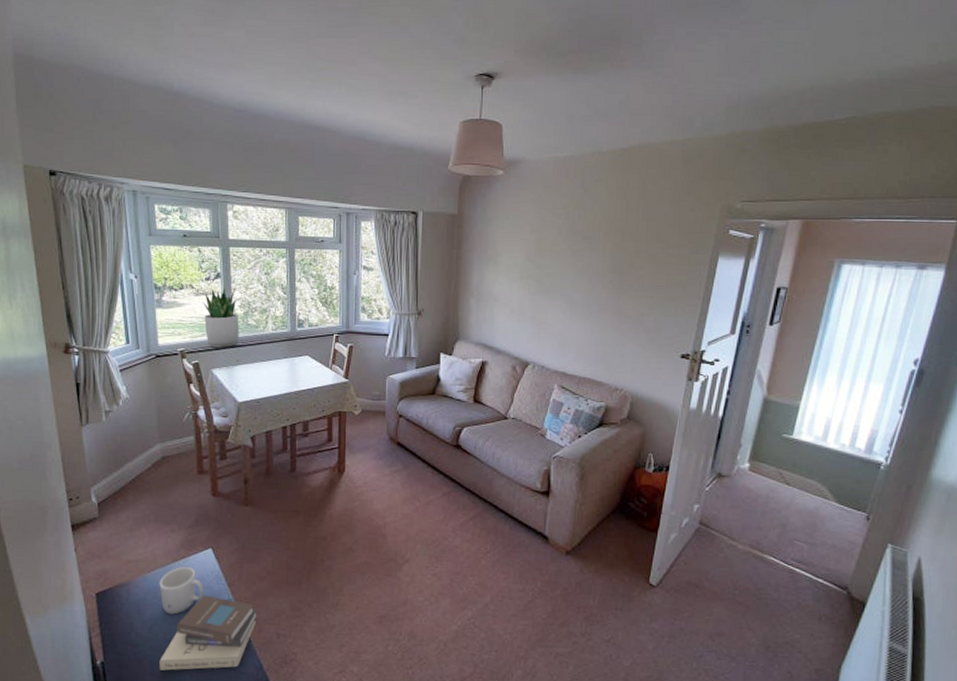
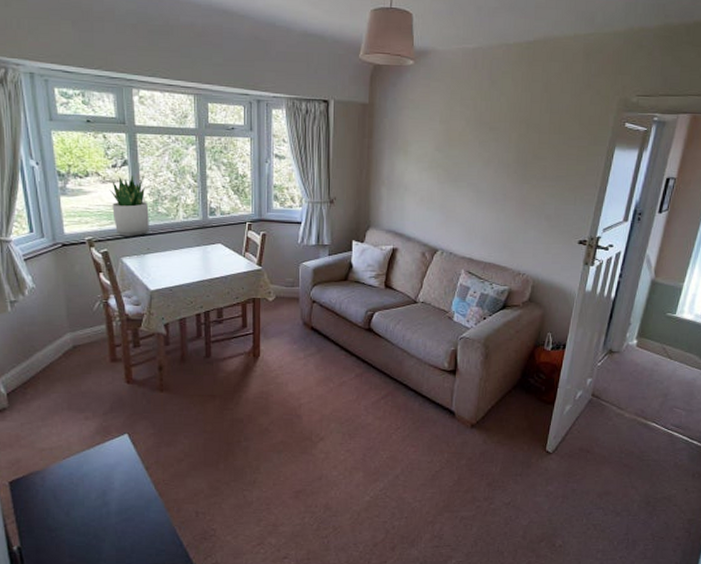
mug: present [159,567,204,615] -> none [75,453,122,499]
books: present [159,595,257,671] -> none [78,479,176,552]

